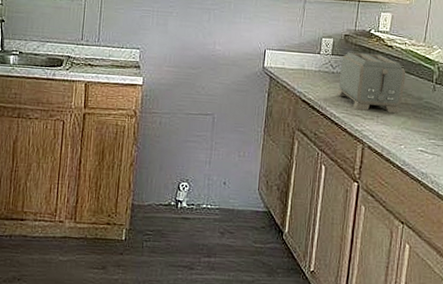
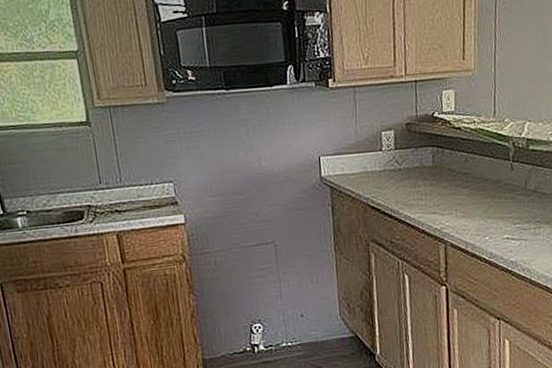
toaster: present [337,52,406,113] -> none [407,139,480,207]

